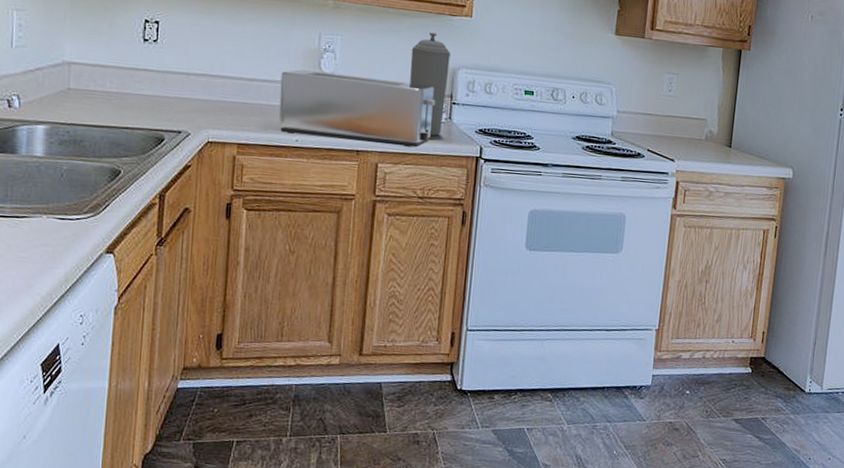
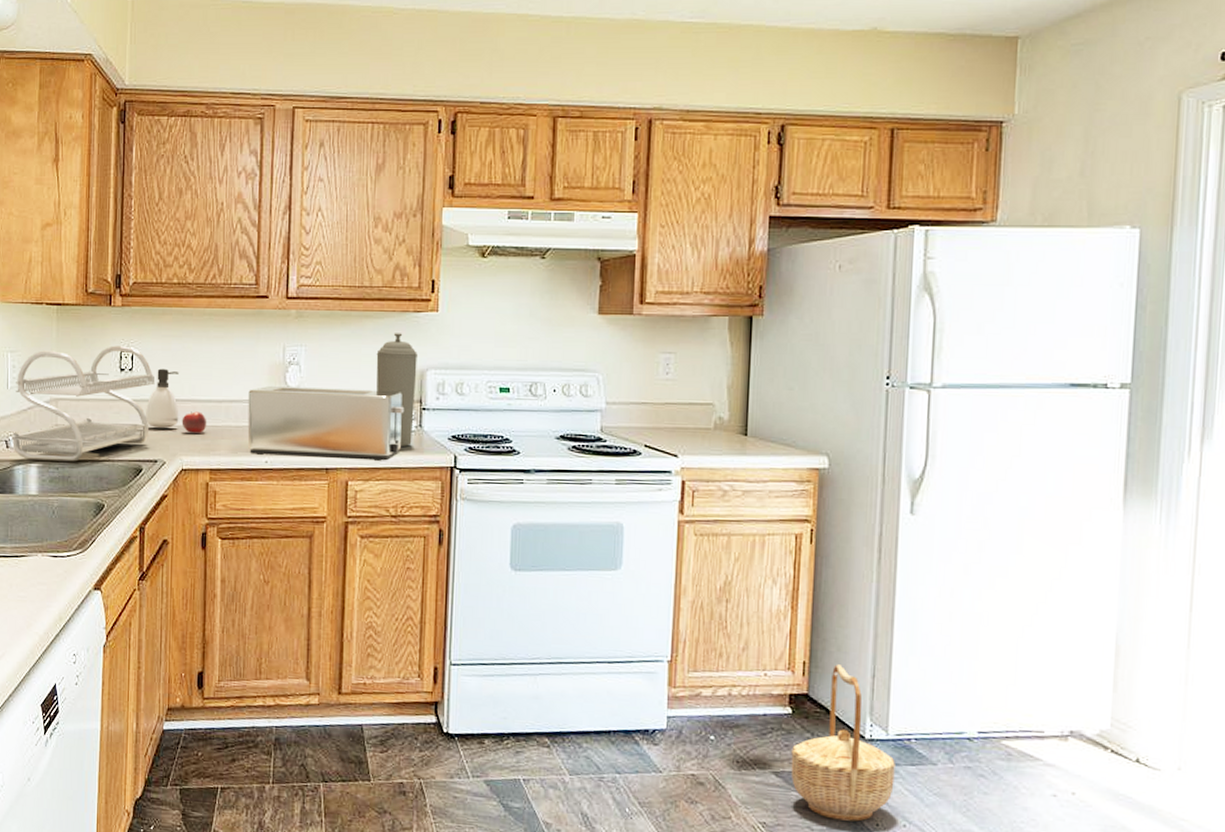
dish rack: none [14,12,182,127] -> present [11,345,156,463]
soap dispenser: none [169,43,208,102] -> present [145,368,179,429]
fruit: none [209,87,237,109] -> present [182,411,207,433]
basket: none [747,334,826,457] -> present [791,664,895,822]

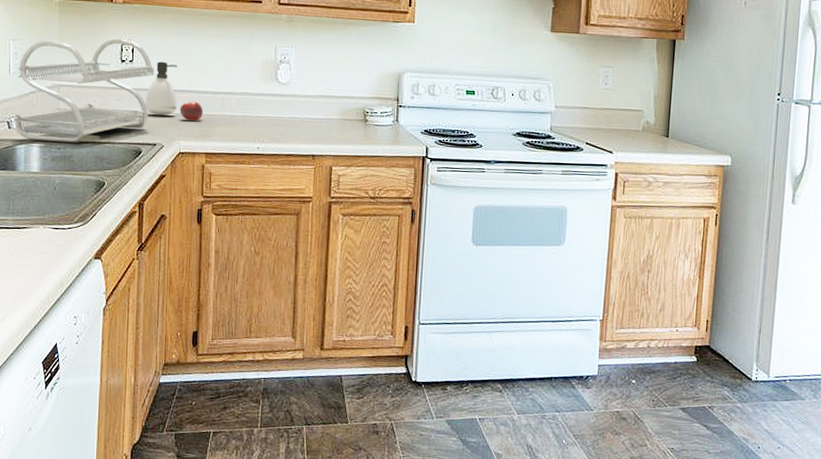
toaster: present [247,385,405,462] -> none [241,80,384,151]
canister: present [376,333,417,447] -> none [359,39,396,138]
basket: present [791,664,895,822] -> none [694,322,774,445]

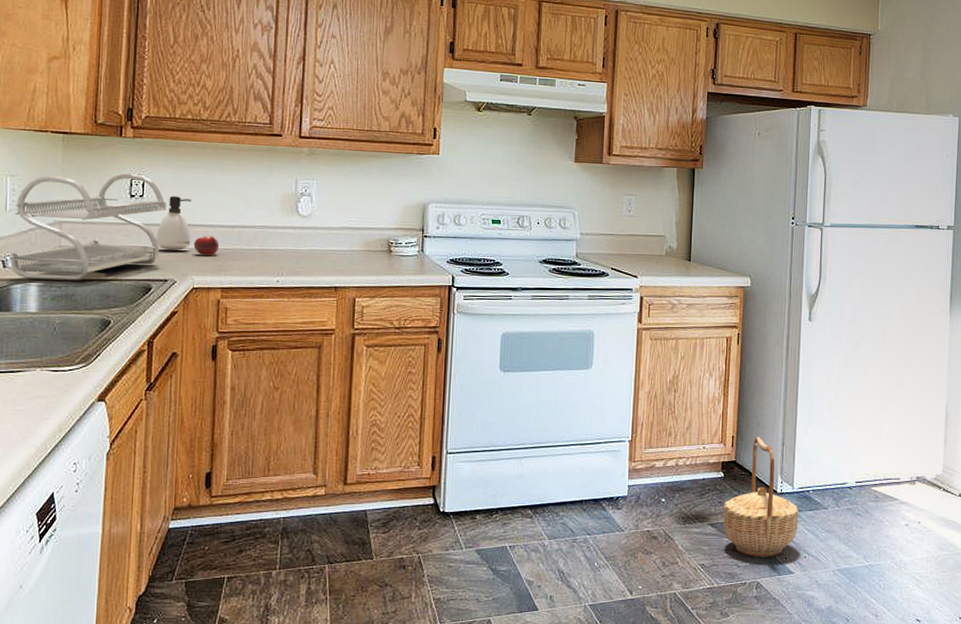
basket: none [694,322,774,445] -> present [723,437,799,557]

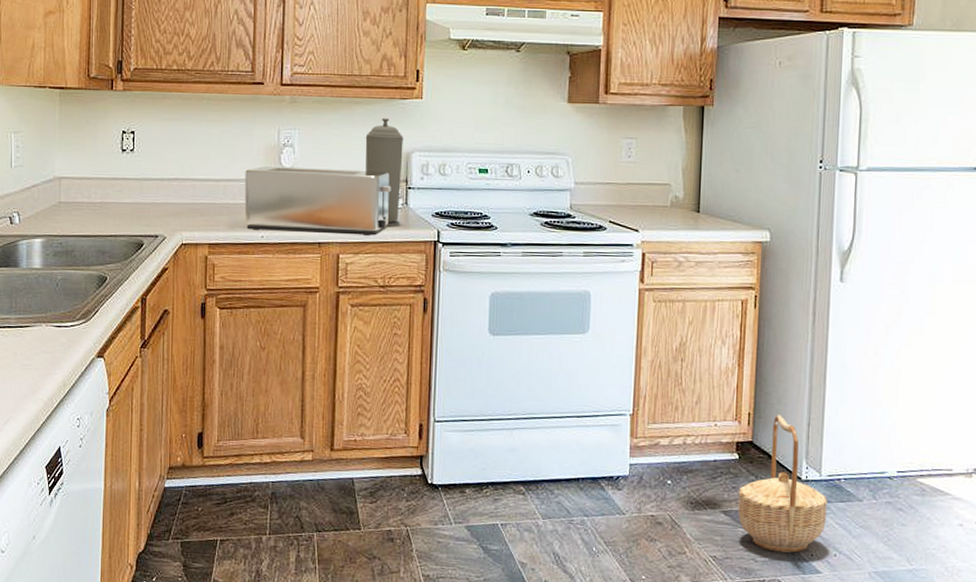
dish rack: present [9,173,167,282] -> none [15,127,156,238]
soap dispenser: present [155,196,191,251] -> none [146,149,179,206]
fruit: present [193,235,220,255] -> none [181,190,206,210]
toaster: none [259,213,408,282] -> present [244,166,392,237]
canister: none [383,171,420,268] -> present [365,118,403,222]

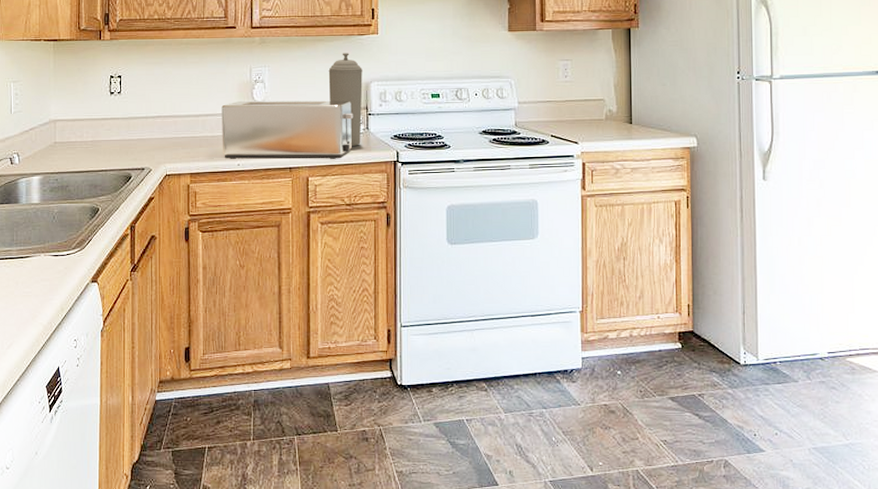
basket: present [737,415,827,553] -> none [683,305,766,433]

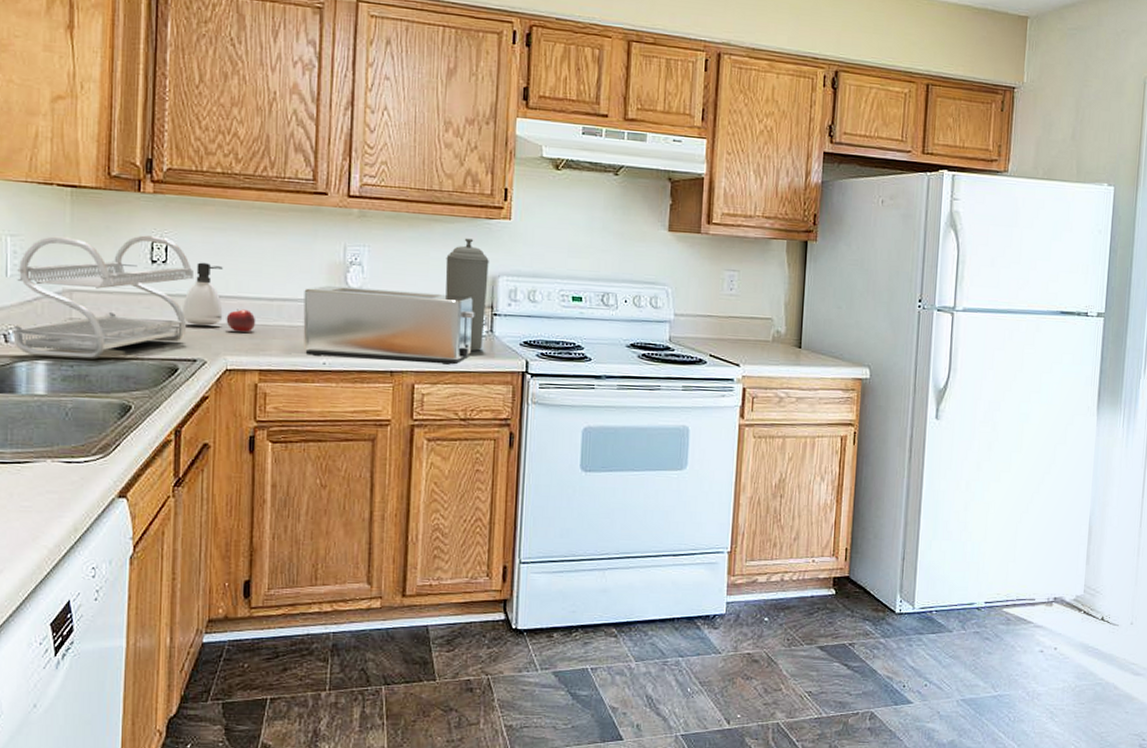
dish rack: none [15,73,141,174] -> present [11,235,195,360]
soap dispenser: none [132,90,162,142] -> present [181,262,223,327]
fruit: none [165,125,187,144] -> present [226,309,256,332]

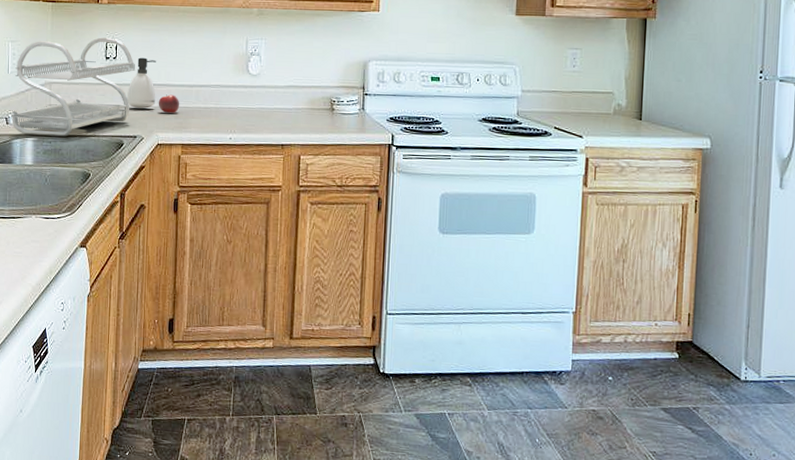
toaster: present [303,285,475,366] -> none [214,73,350,140]
canister: present [445,238,489,351] -> none [325,29,361,126]

